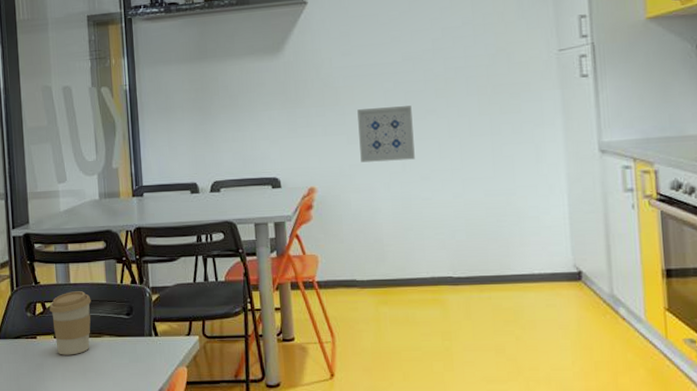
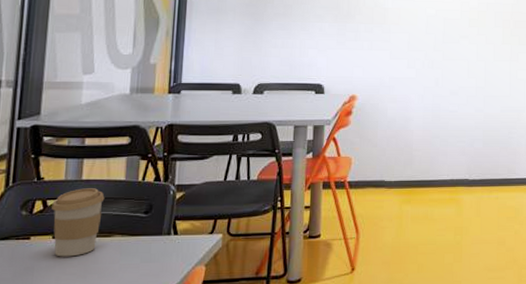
wall art: present [357,106,415,163] -> none [400,30,448,77]

